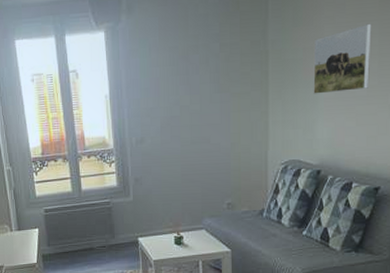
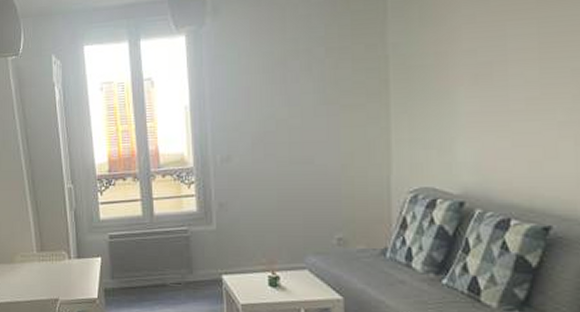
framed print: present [313,23,372,94] -> none [449,22,529,107]

